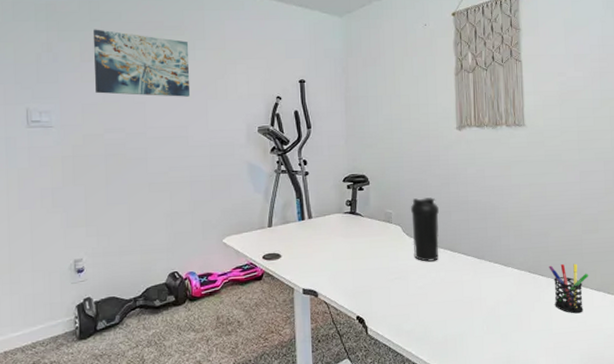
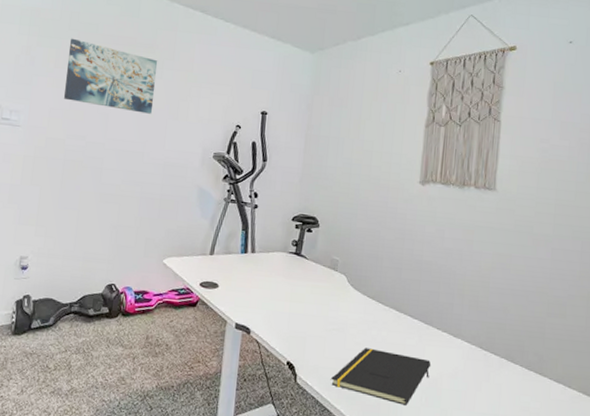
notepad: none [400,290,488,337] -> present [331,348,431,405]
water bottle: present [410,197,440,262] -> none [356,249,390,319]
pen holder: present [549,263,589,314] -> none [503,345,549,403]

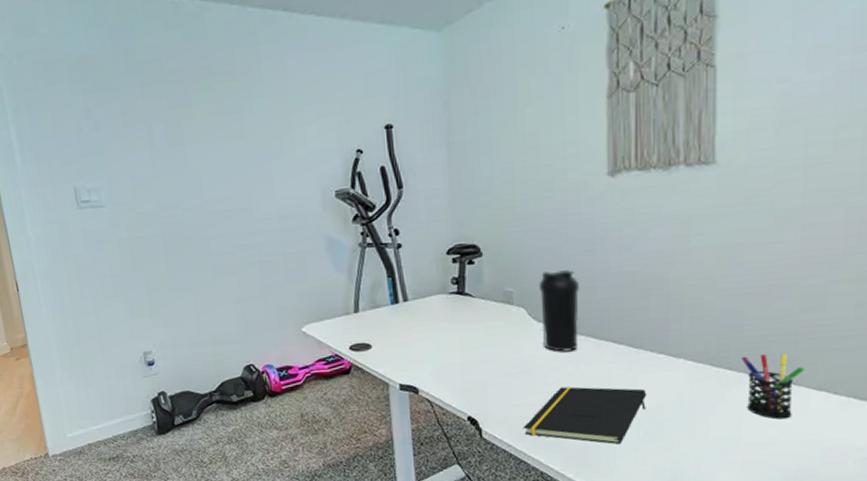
wall art: present [64,38,158,114] -> none [132,84,251,164]
water bottle: none [356,249,390,319] -> present [538,270,580,352]
pen holder: none [503,345,549,403] -> present [741,353,805,419]

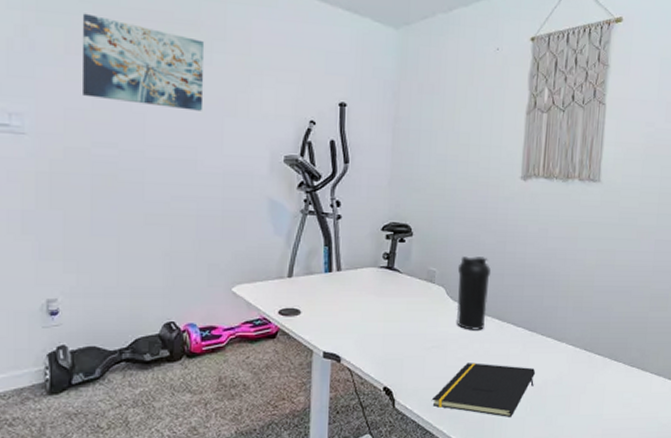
wall art: none [132,84,251,164] -> present [81,13,205,111]
pen holder: present [741,353,805,419] -> none [607,343,651,399]

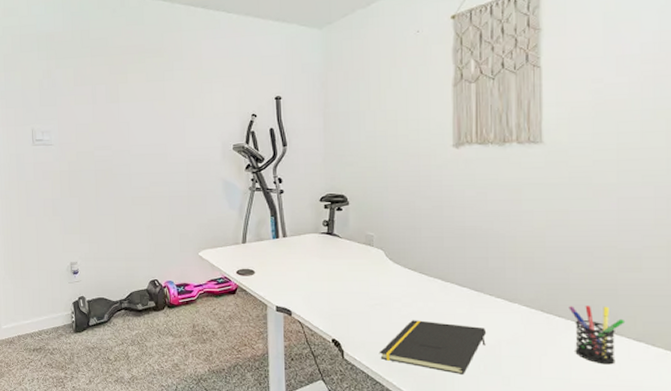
wall art: present [81,13,205,111] -> none [84,55,169,117]
water bottle: present [456,256,491,330] -> none [394,221,430,290]
pen holder: none [607,343,651,399] -> present [569,306,626,365]

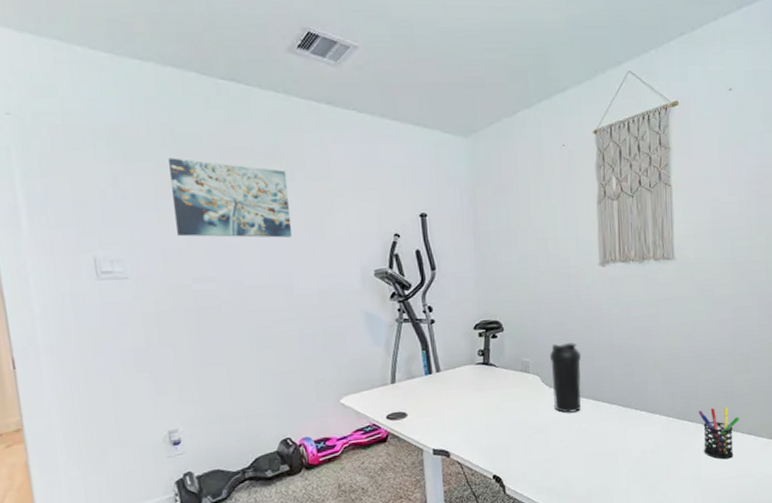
wall art: none [84,55,169,117] -> present [167,157,293,238]
notepad: present [380,320,487,374] -> none [540,441,634,490]
water bottle: none [394,221,430,290] -> present [549,343,582,413]

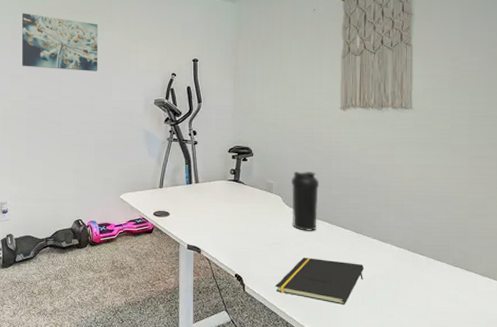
notepad: none [540,441,634,490] -> present [276,257,364,305]
pen holder: present [698,407,740,460] -> none [430,246,474,296]

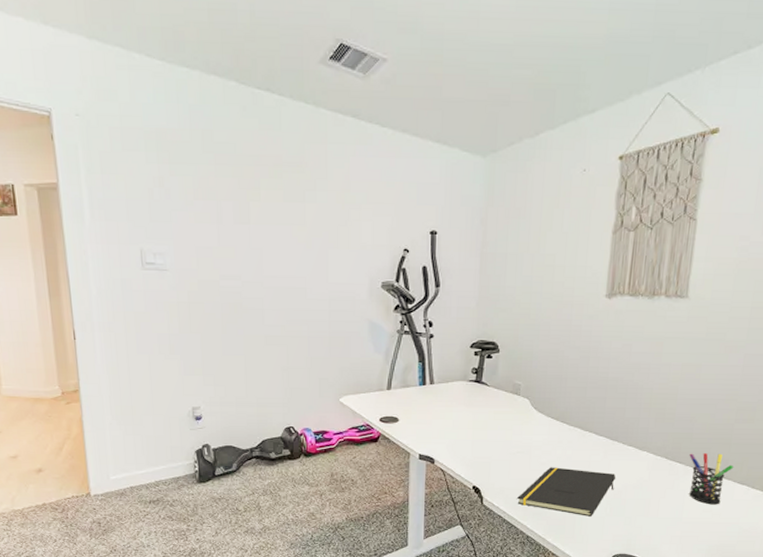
wall art: present [21,13,99,71] -> none [206,162,310,244]
water bottle: present [291,172,320,231] -> none [540,371,575,438]
pen holder: none [430,246,474,296] -> present [689,453,734,505]

